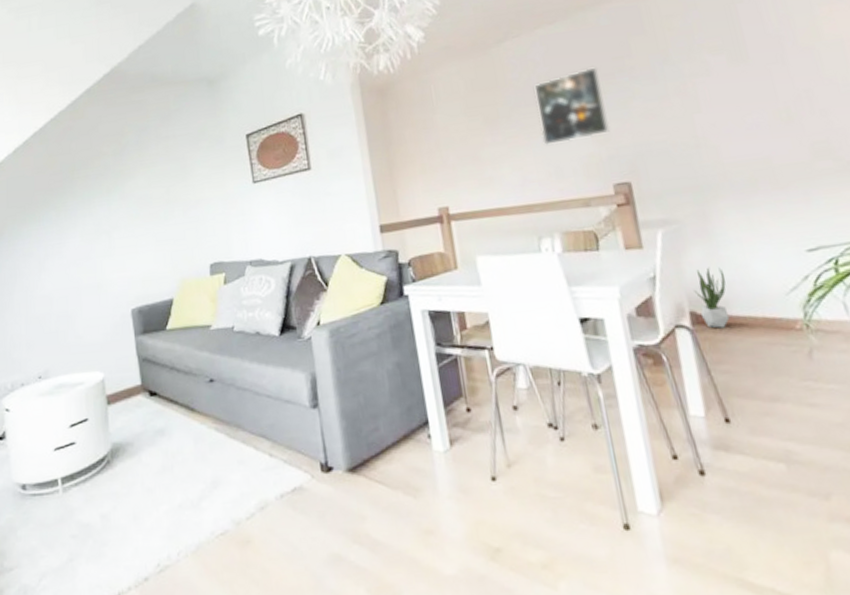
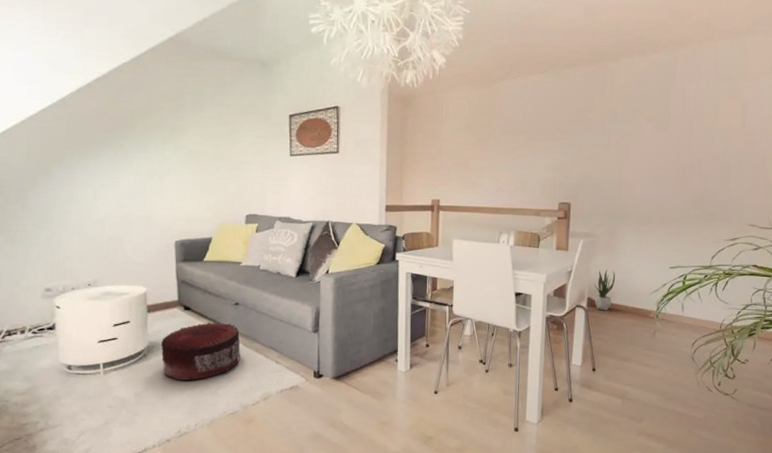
pouf: none [126,407,225,492] -> present [160,322,241,380]
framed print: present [534,67,611,145] -> none [517,113,567,166]

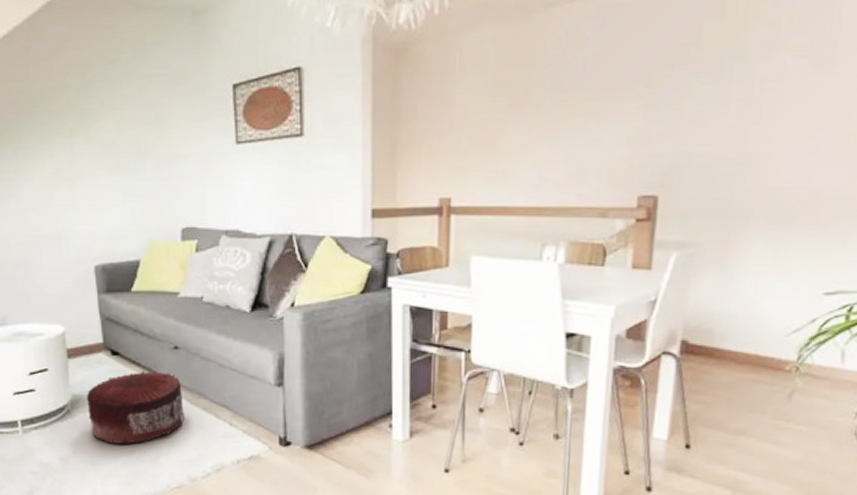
potted plant: present [593,269,616,311] -> none [691,297,730,360]

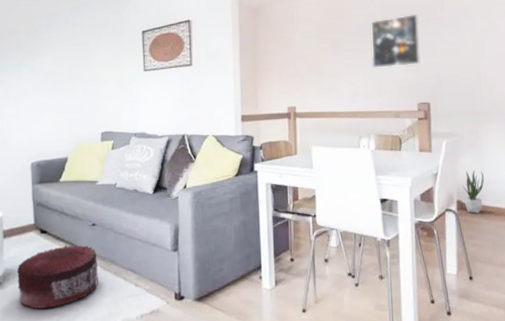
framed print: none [571,53,656,141] -> present [371,14,422,68]
potted plant: none [691,297,730,360] -> present [462,170,485,214]

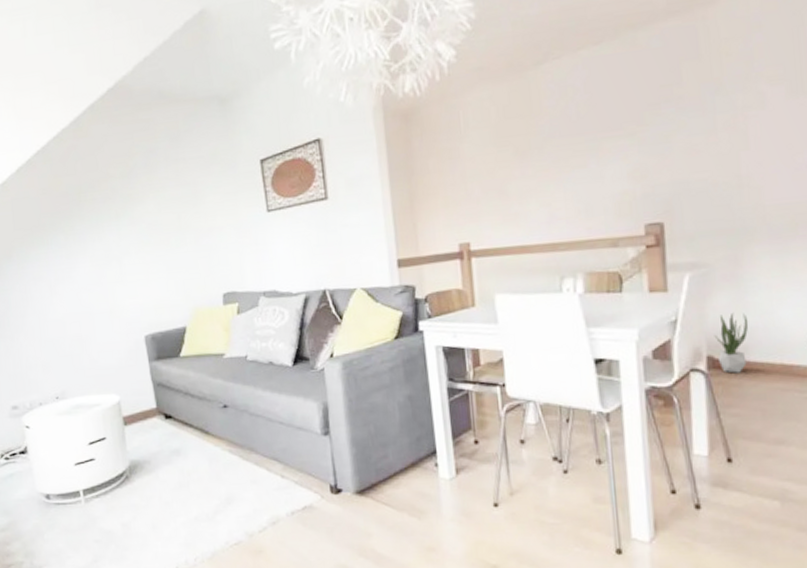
pouf: present [16,245,99,309] -> none [143,431,238,506]
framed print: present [371,14,422,68] -> none [571,95,649,180]

